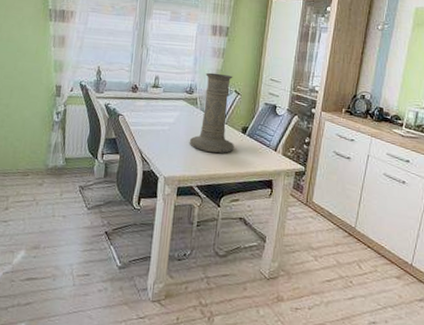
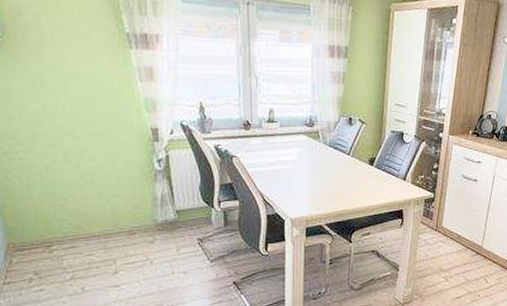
vase: present [189,72,234,154] -> none [314,101,362,189]

